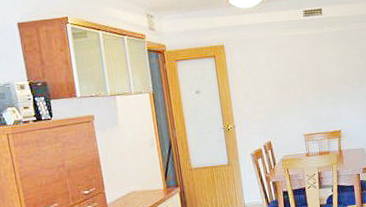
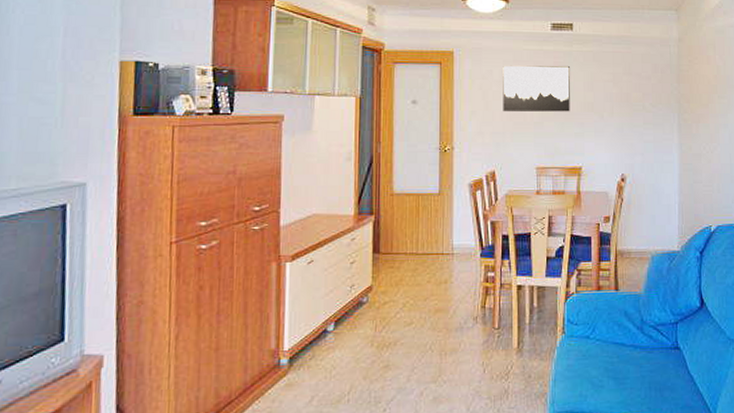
wall art: none [267,47,327,92] -> present [503,65,571,112]

